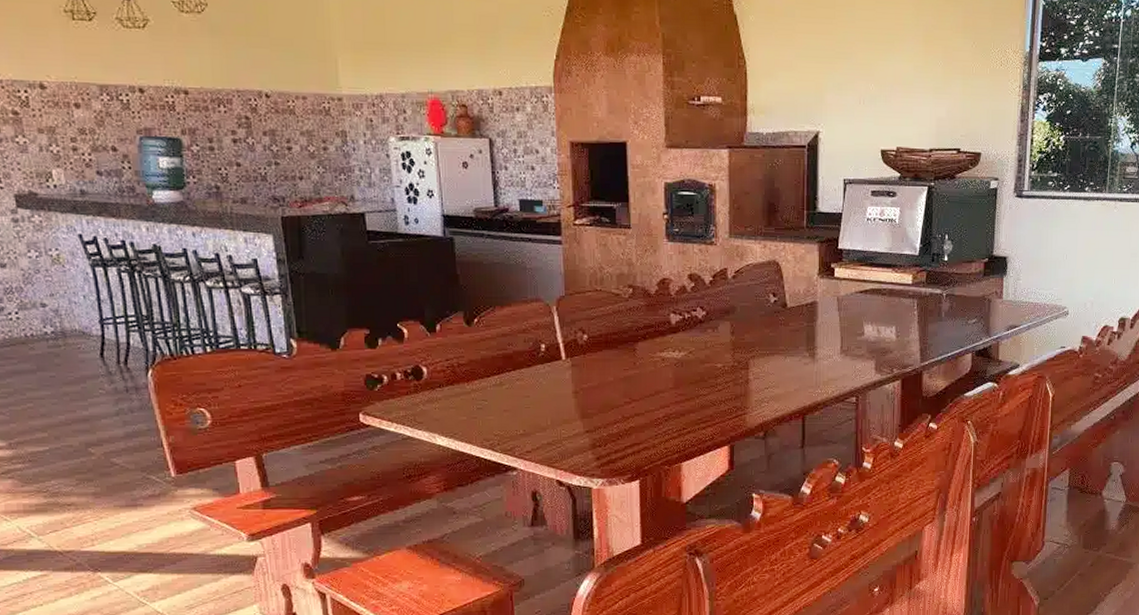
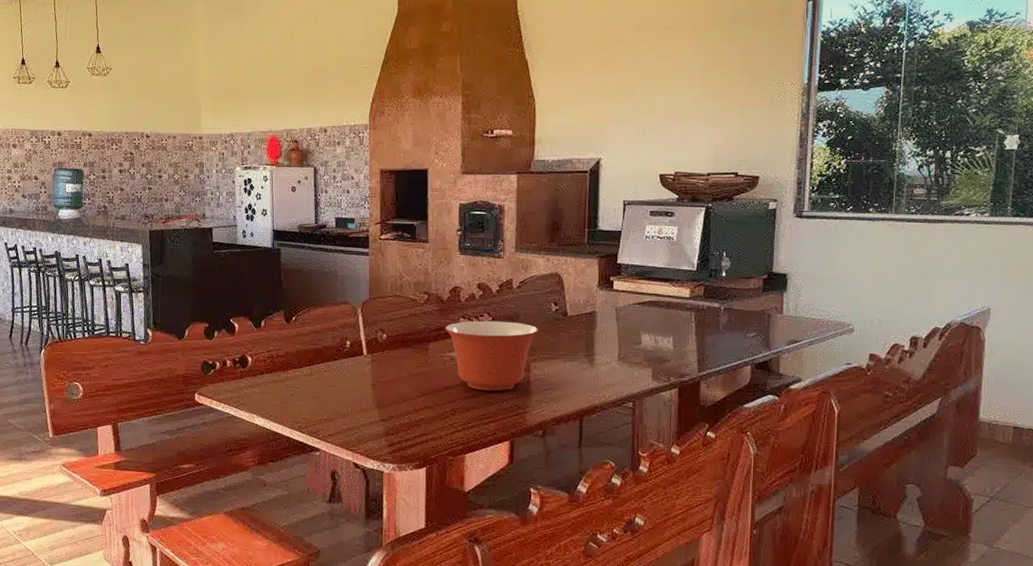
mixing bowl: none [654,315,757,393] -> present [445,320,539,392]

